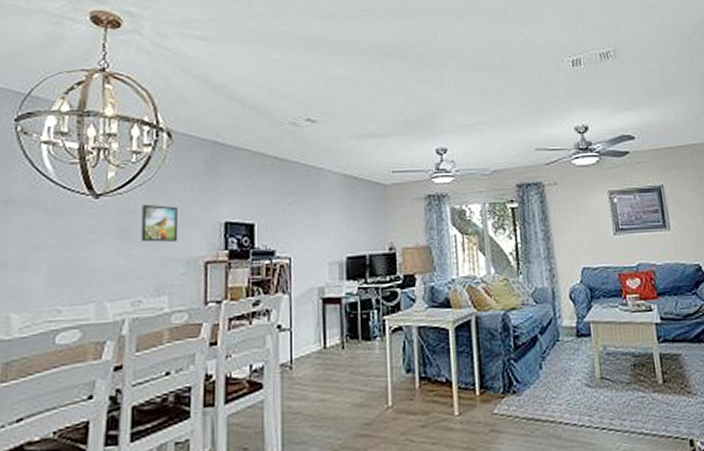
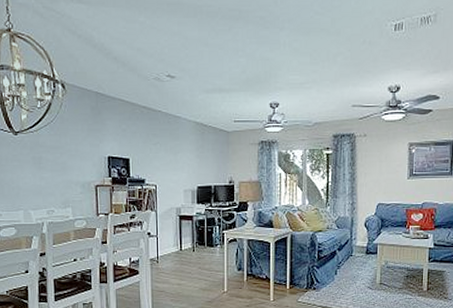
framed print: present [141,204,179,243] -> none [48,140,76,169]

